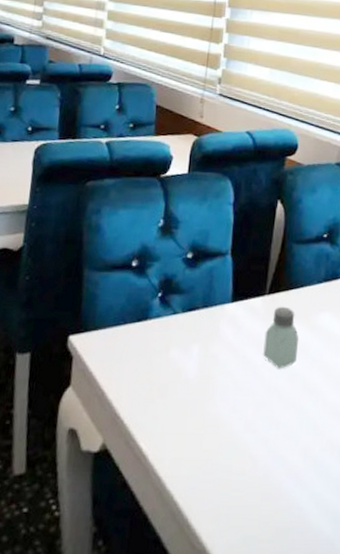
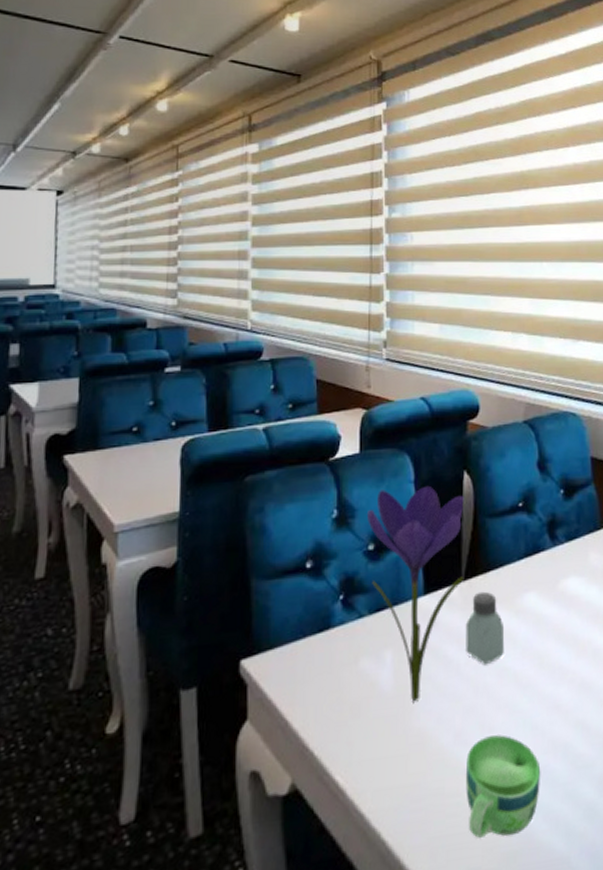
flower: none [187,207,276,392] -> present [367,485,464,702]
cup: none [250,429,318,515] -> present [465,735,541,838]

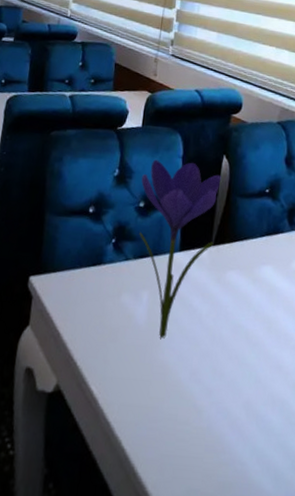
saltshaker: present [465,591,505,665] -> none [208,257,243,320]
cup: present [465,735,541,838] -> none [194,380,260,469]

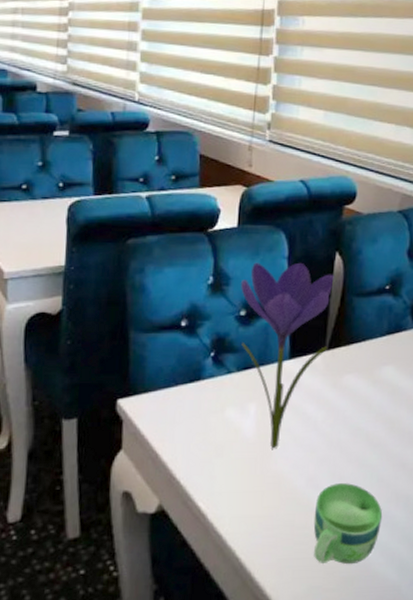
cup: none [194,380,260,469] -> present [313,483,383,565]

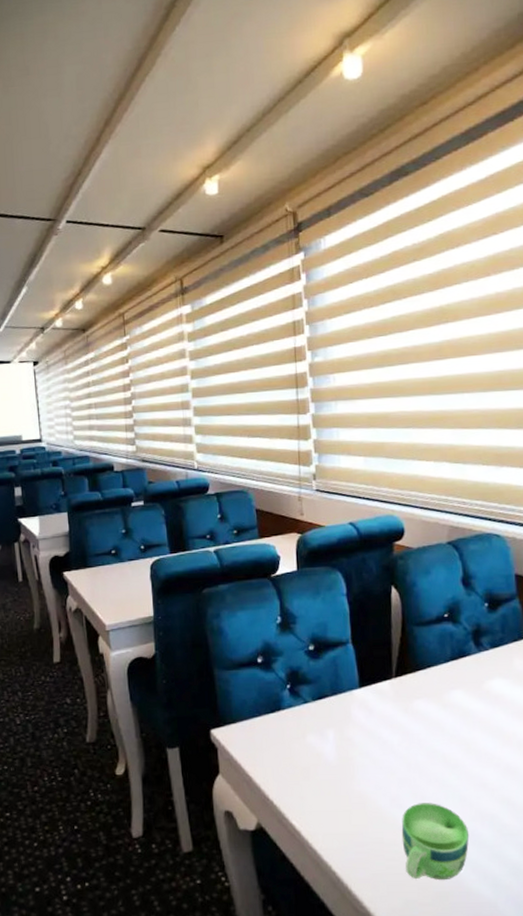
flower: present [241,262,334,449] -> none [307,598,395,771]

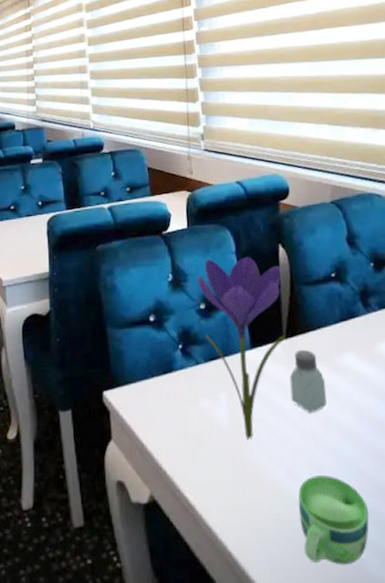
flower: none [307,598,395,771] -> present [197,256,286,439]
saltshaker: none [397,687,434,747] -> present [289,349,327,414]

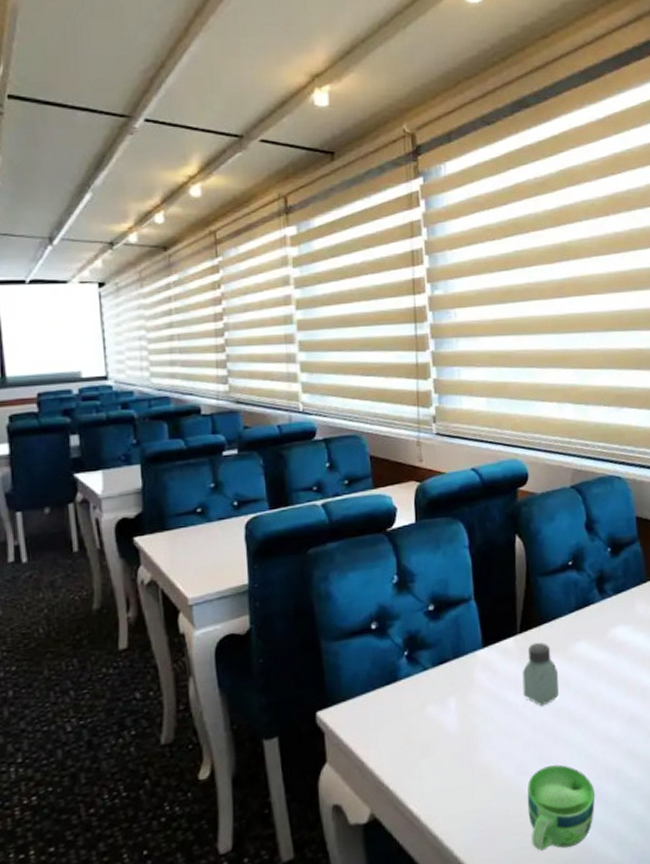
flower: present [197,256,286,439] -> none [426,549,520,741]

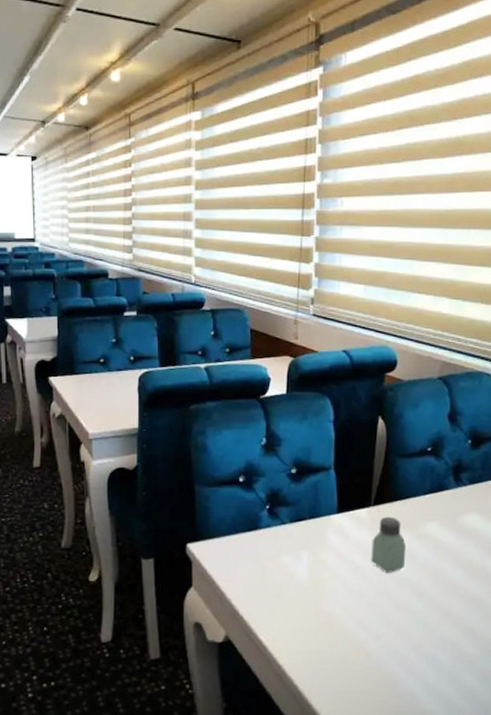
cup: present [527,764,596,851] -> none [364,627,430,700]

